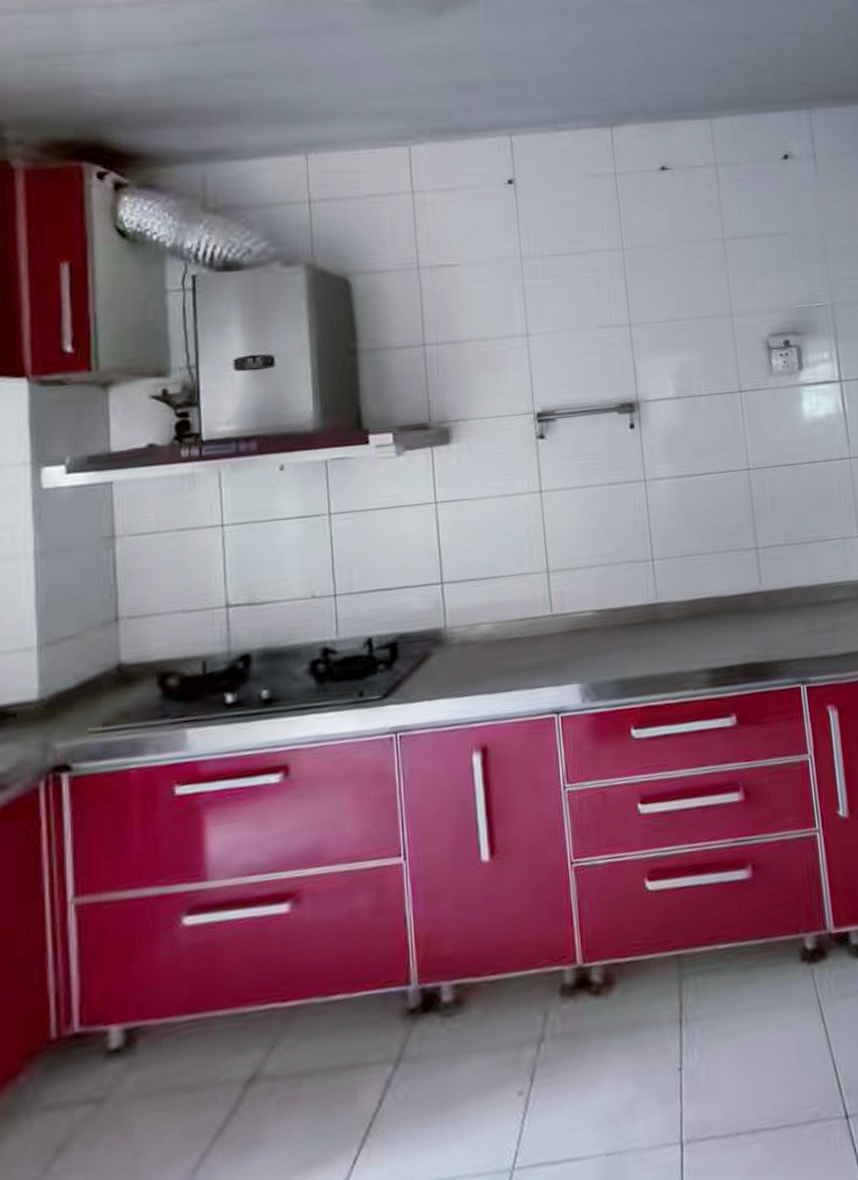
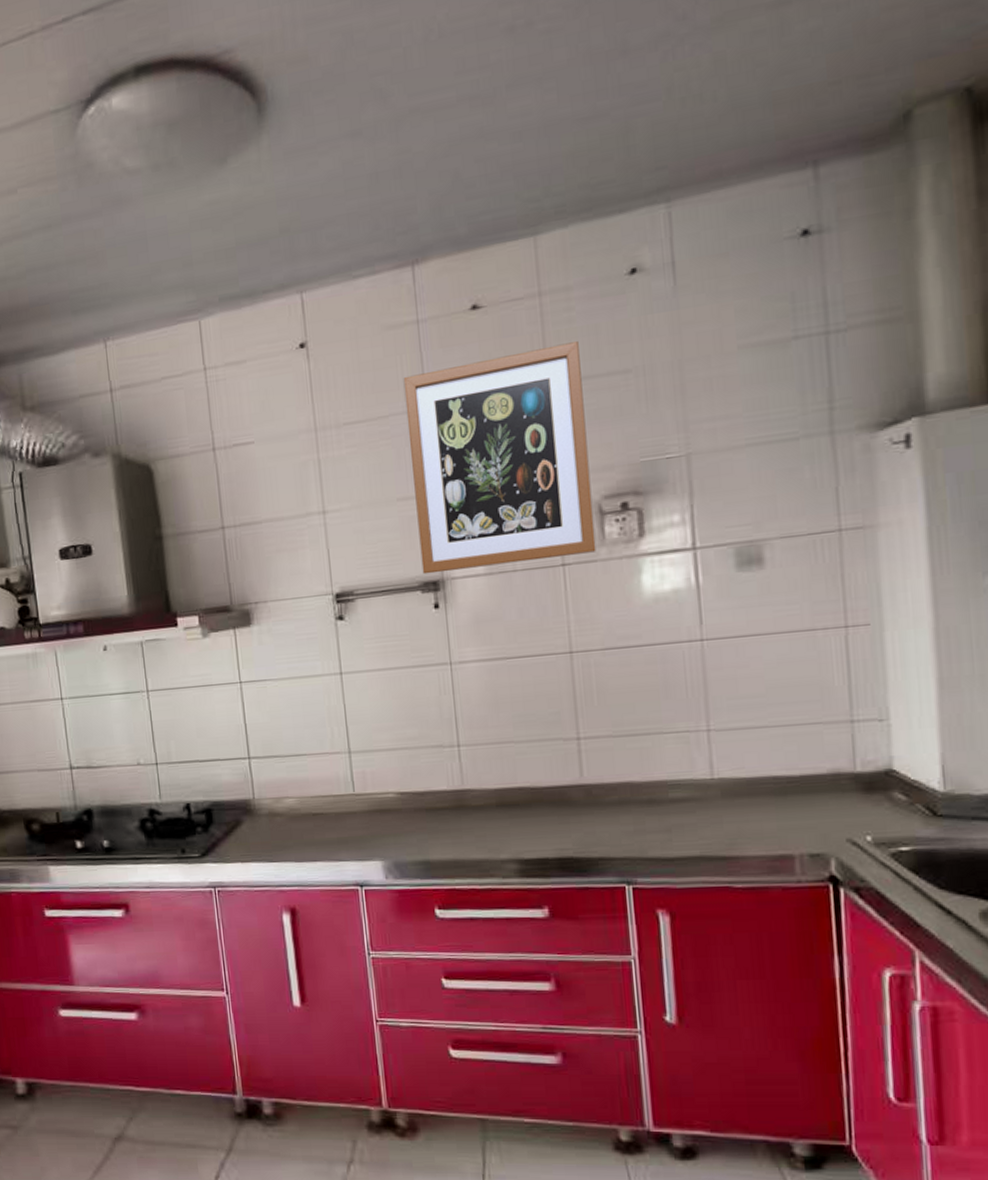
wall art: none [602,206,766,397] -> present [403,341,597,575]

